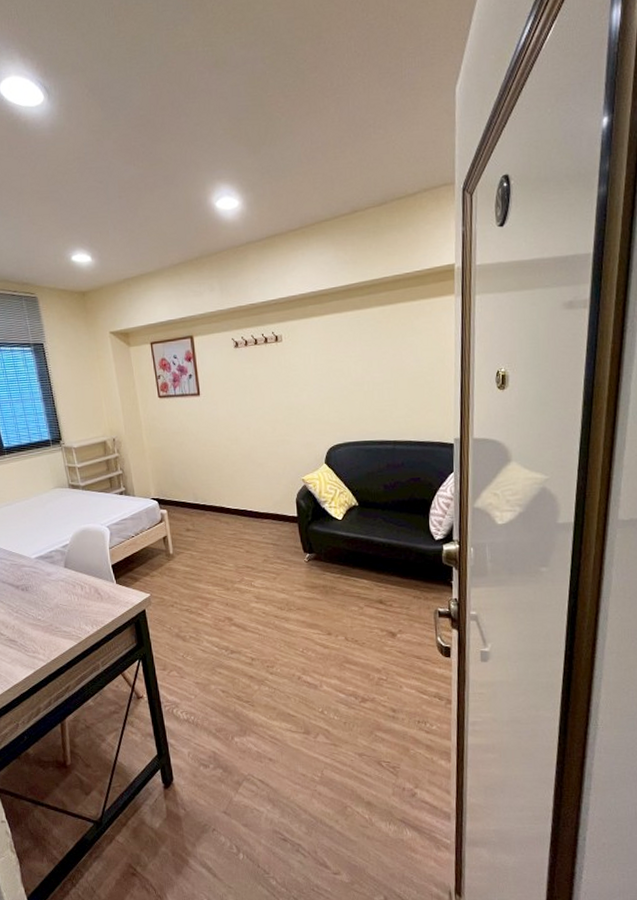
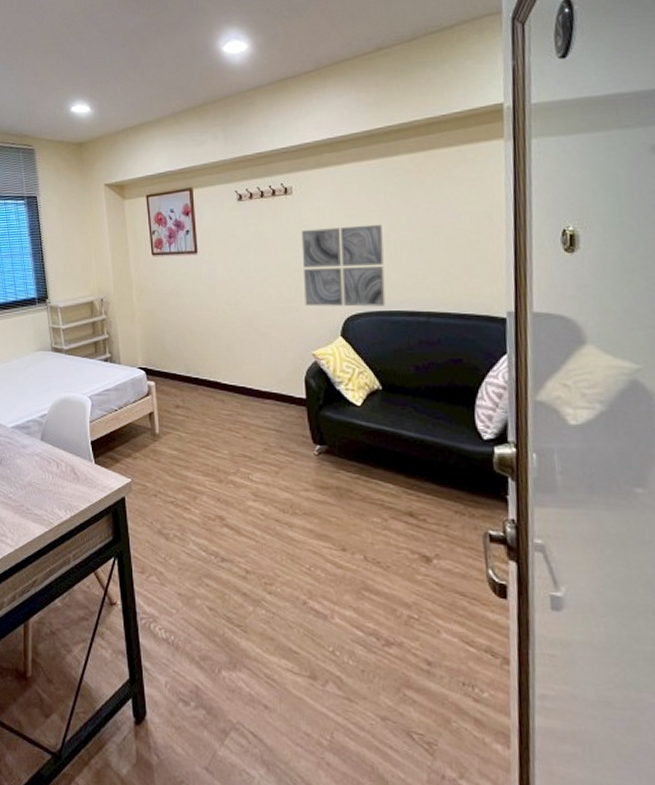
wall art: none [290,367,361,440] -> present [301,224,386,307]

